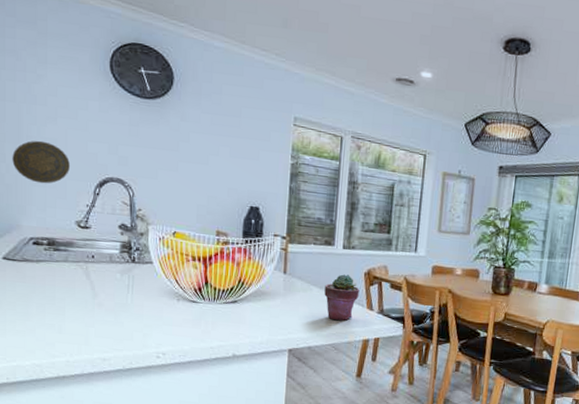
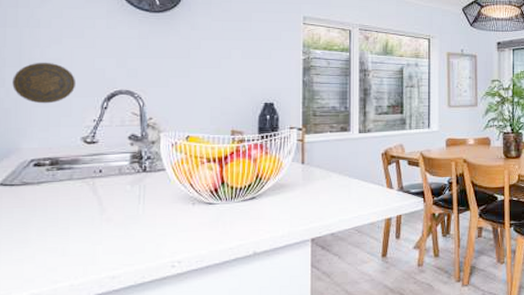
potted succulent: present [324,274,360,321] -> none [344,157,378,203]

